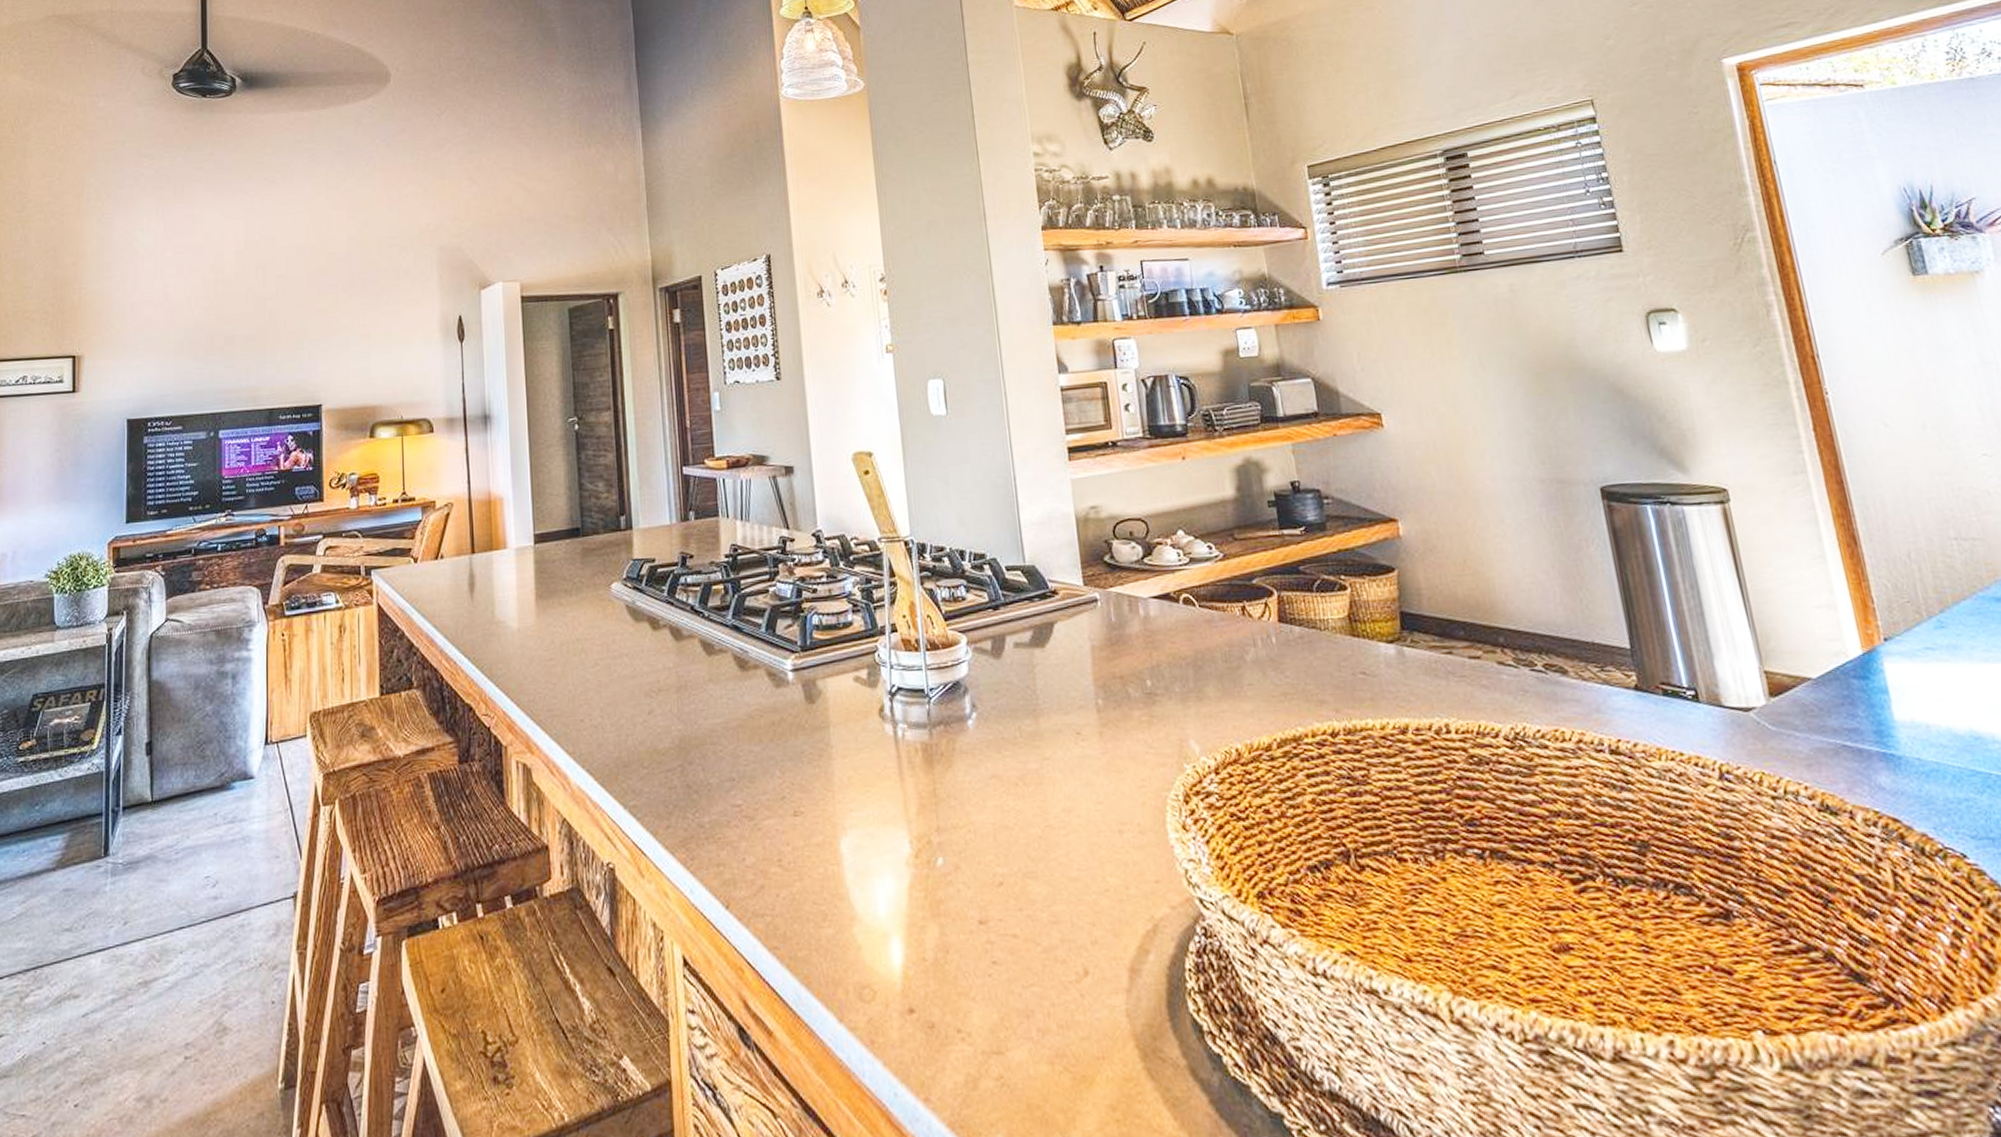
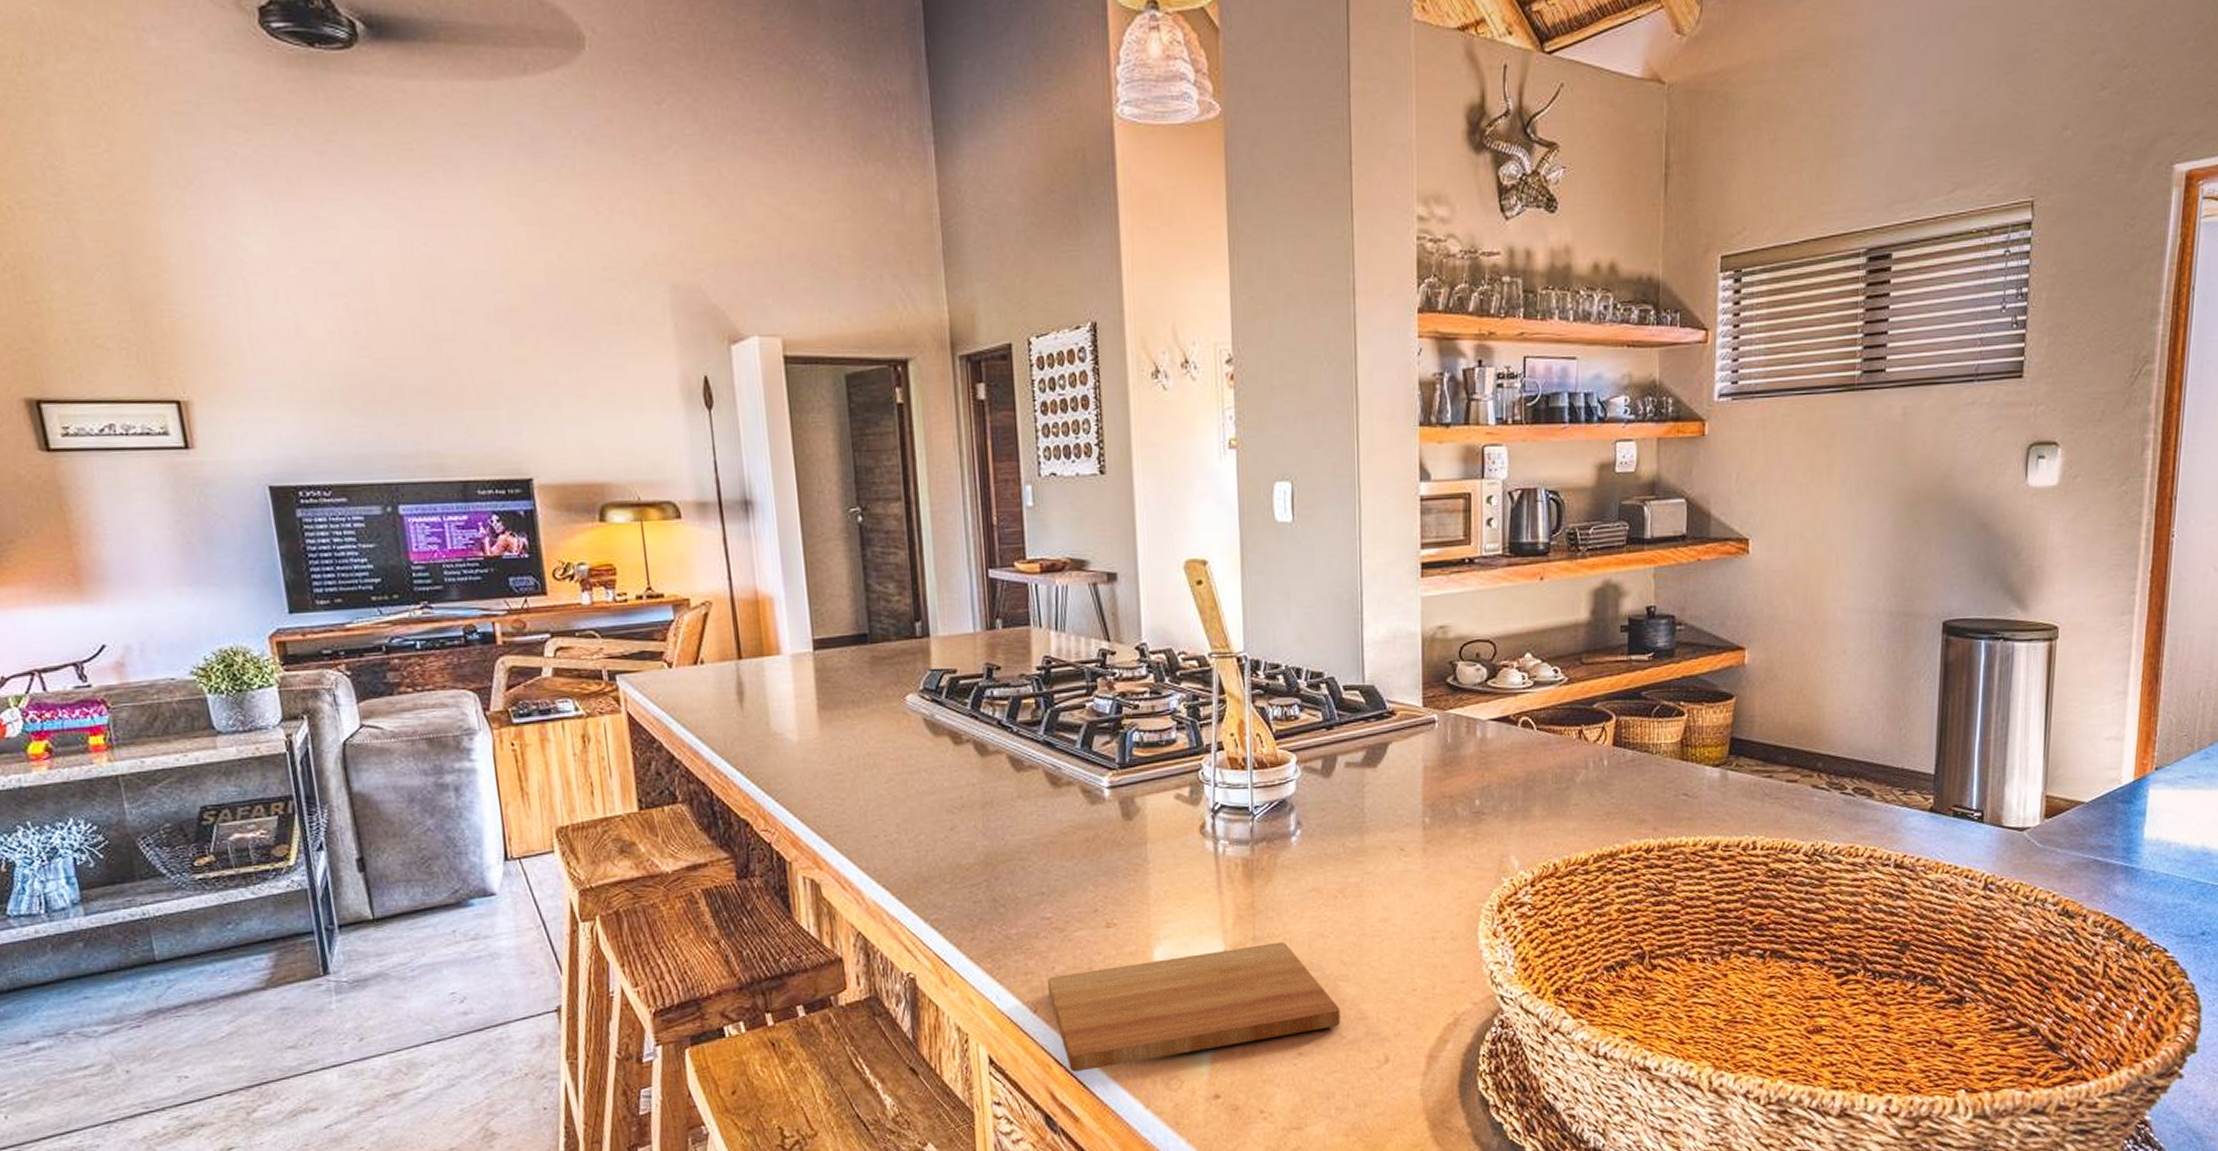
cutting board: none [738,833,1034,977] -> present [1047,942,1341,1072]

